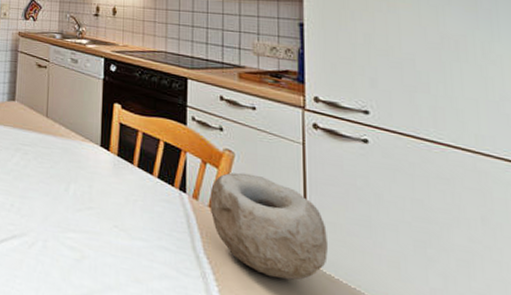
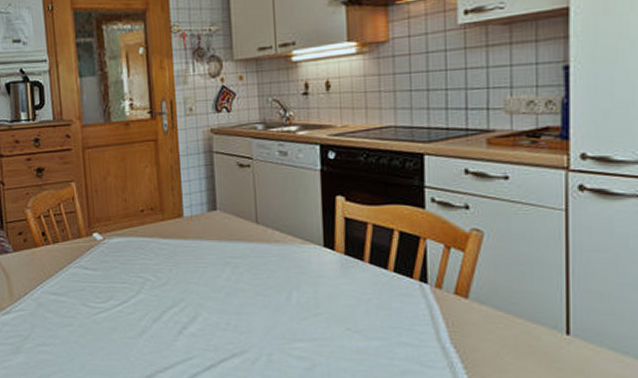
bowl: present [210,172,329,280] -> none [455,252,594,357]

